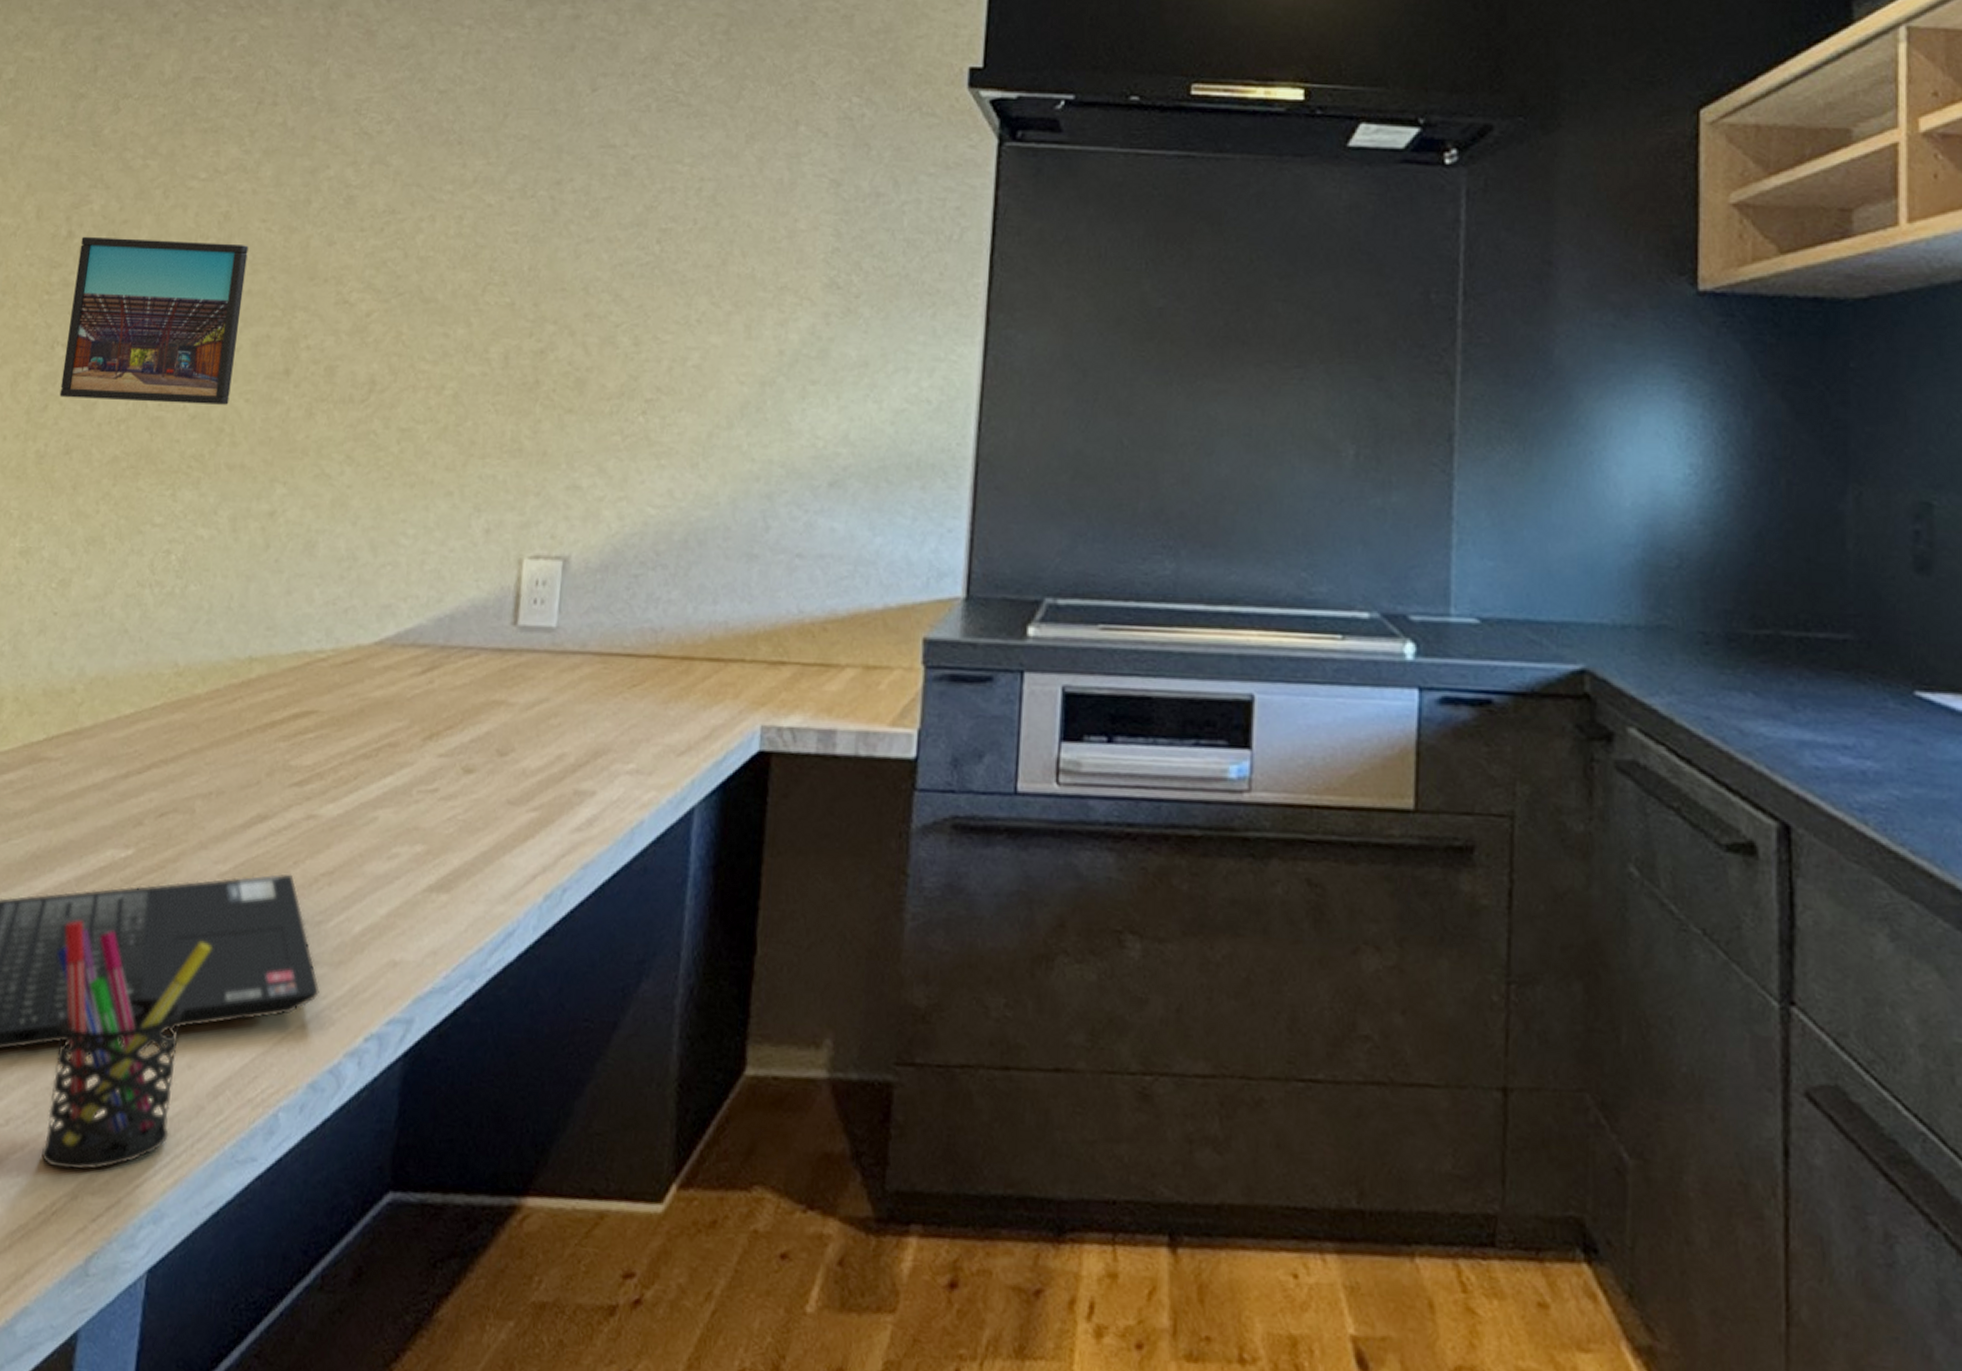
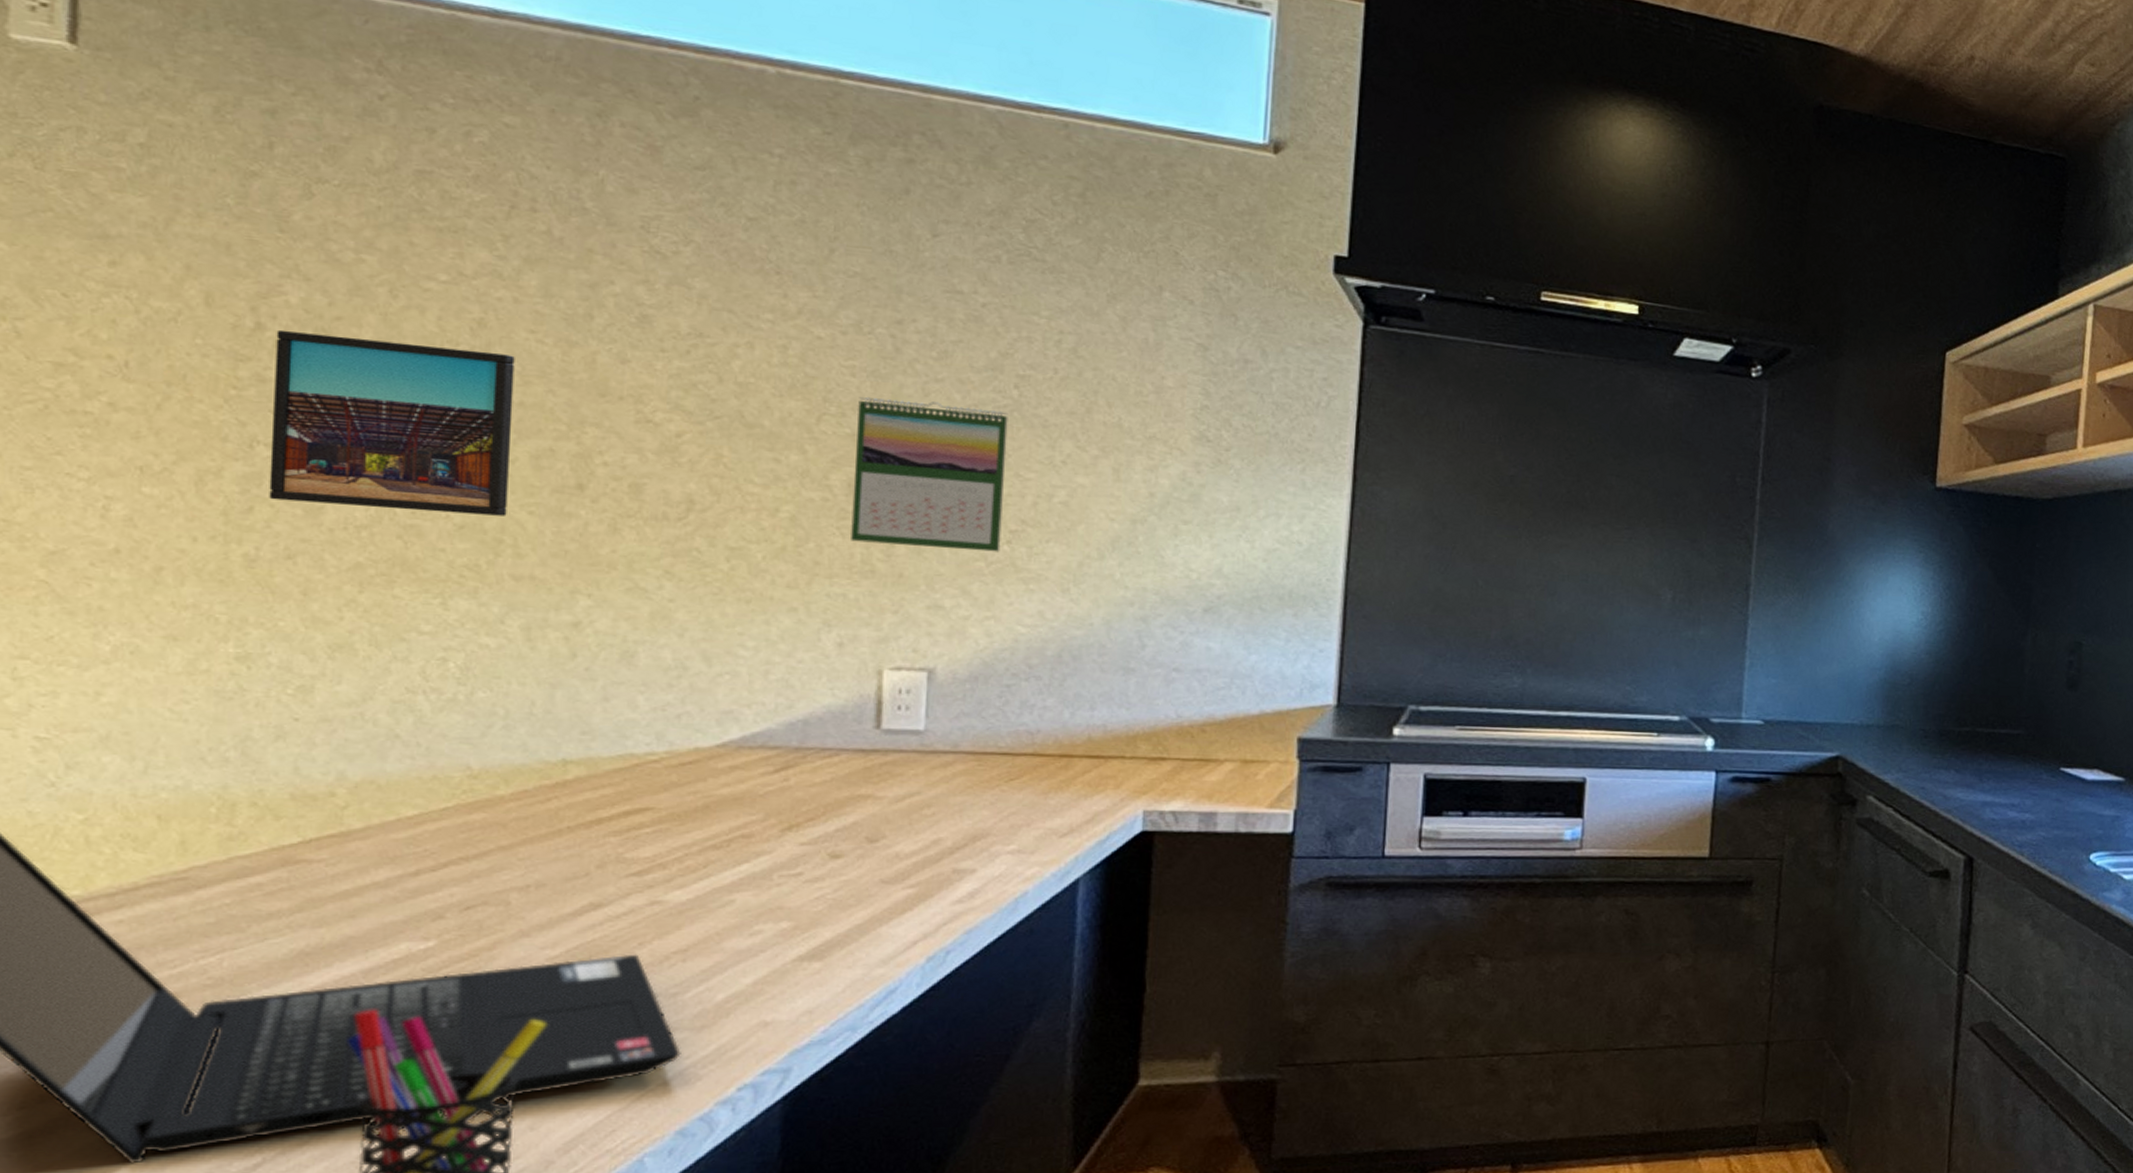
calendar: none [503,262,650,424] -> present [851,396,1008,552]

